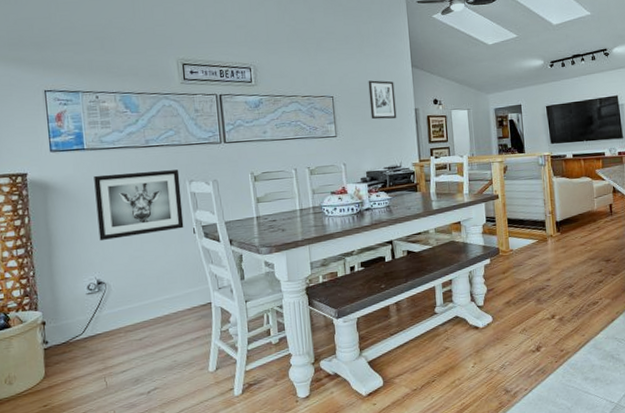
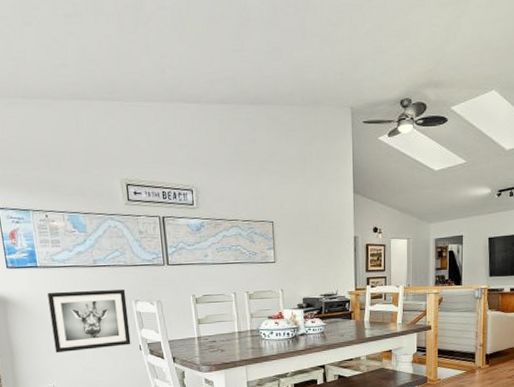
wall art: present [368,80,397,120] -> none [308,206,336,247]

